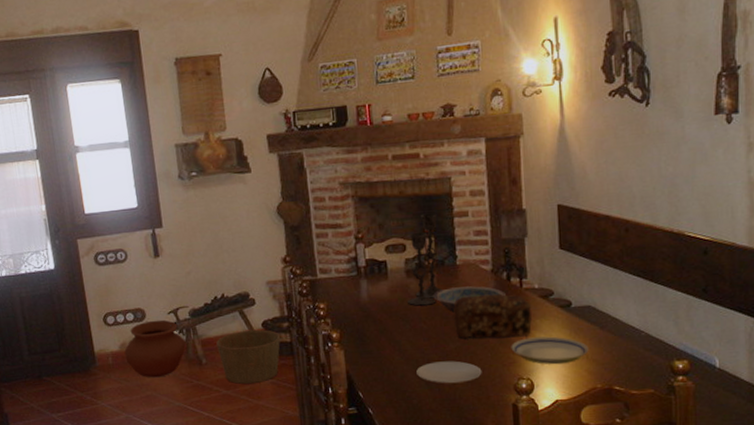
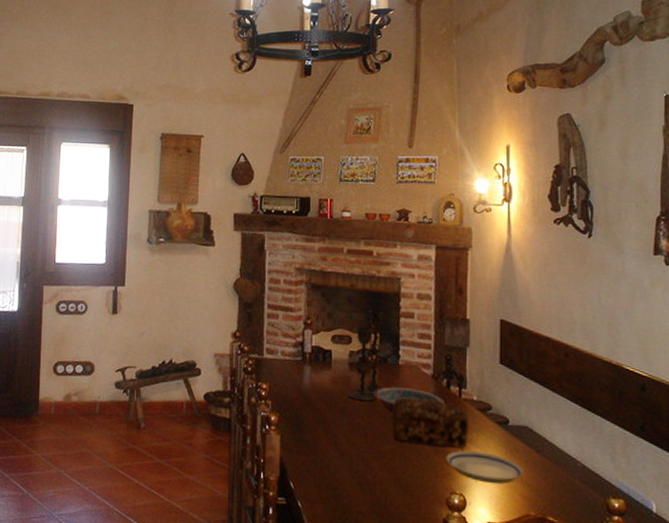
clay pot: present [124,319,186,378] -> none [67,376,127,435]
basket: present [216,330,281,385] -> none [157,400,221,457]
plate: present [416,361,482,384] -> none [350,461,415,489]

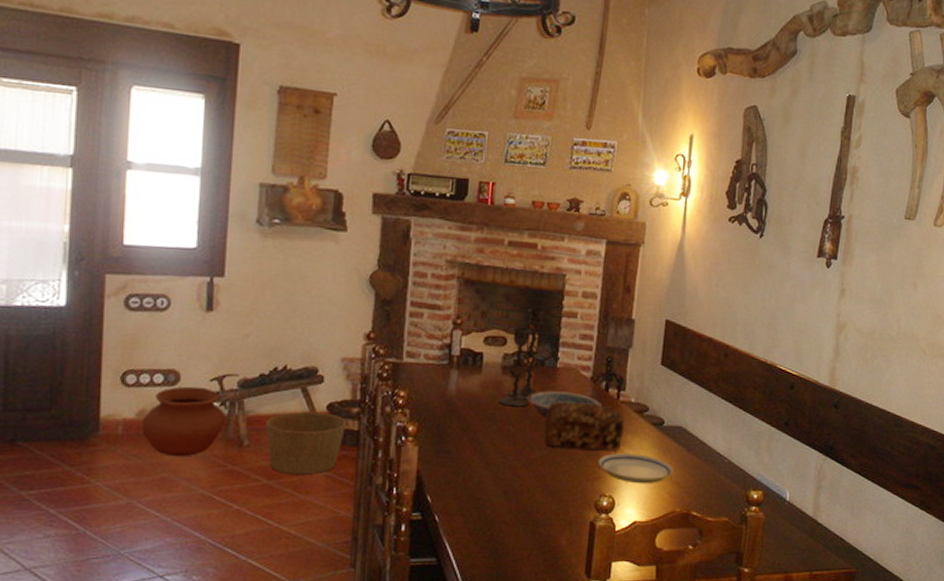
clay pot: none [67,376,127,435] -> present [141,386,226,457]
basket: none [157,400,221,457] -> present [266,412,347,476]

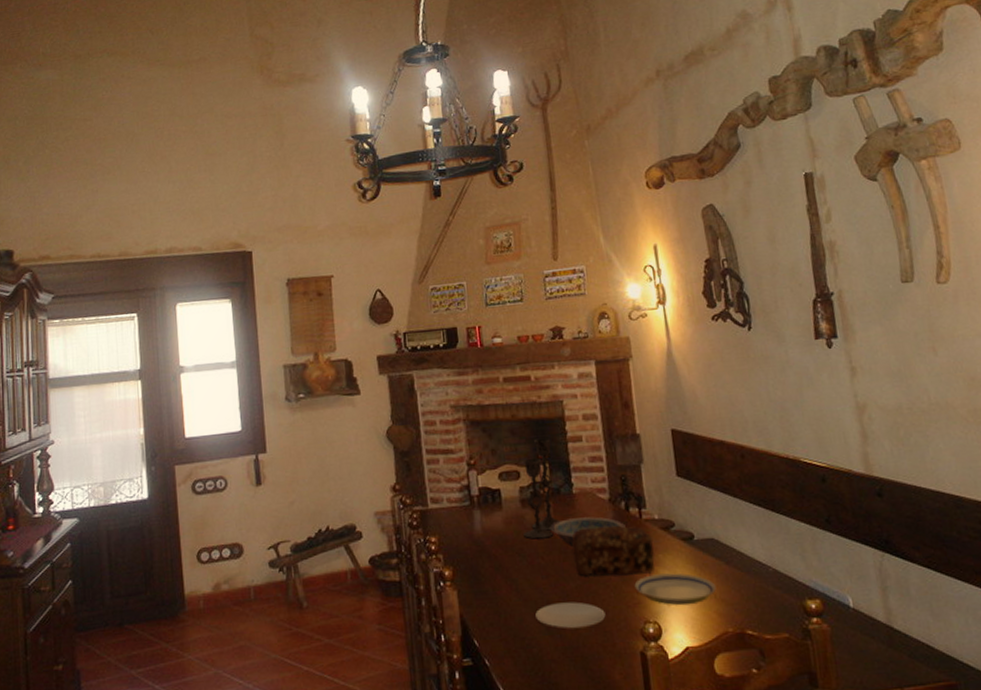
clay pot: present [141,386,226,457] -> none [218,556,286,625]
basket: present [266,412,347,476] -> none [319,567,389,632]
plate: none [495,469,565,495] -> present [535,602,606,630]

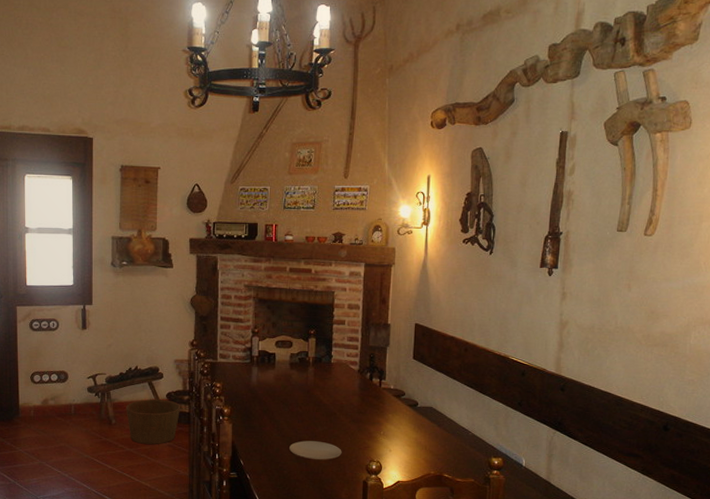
basket: none [319,567,389,632] -> present [126,399,181,445]
candlestick: present [523,438,561,540] -> none [289,318,321,394]
ceramic bowl: present [550,516,625,547] -> none [310,381,367,402]
bread loaf: present [572,525,655,577] -> none [324,389,386,427]
plate: present [634,573,716,605] -> none [367,428,428,452]

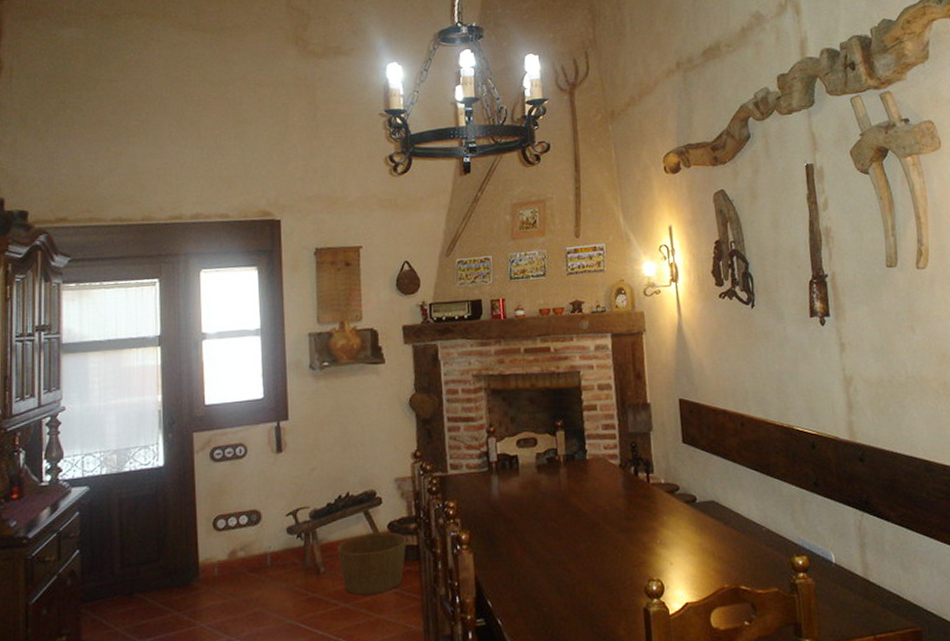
plate: present [289,440,342,460] -> none [547,562,613,589]

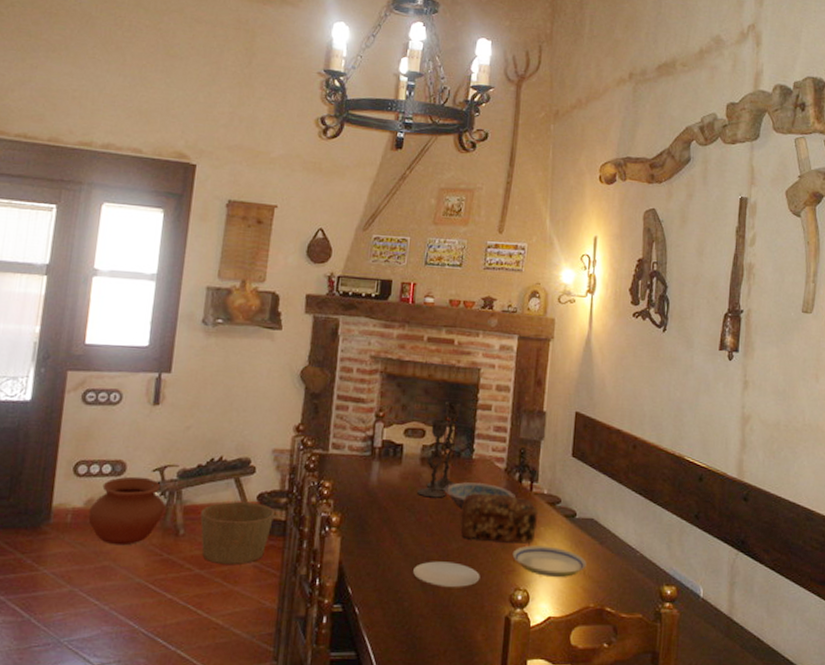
clay pot: none [233,522,303,591] -> present [88,476,165,546]
candlestick: none [538,406,574,504] -> present [417,401,462,498]
plate: none [547,562,613,589] -> present [413,561,480,588]
ceramic bowl: none [564,481,634,510] -> present [444,482,515,509]
bread loaf: none [583,489,660,538] -> present [460,493,537,543]
plate: none [640,533,715,564] -> present [512,545,587,577]

